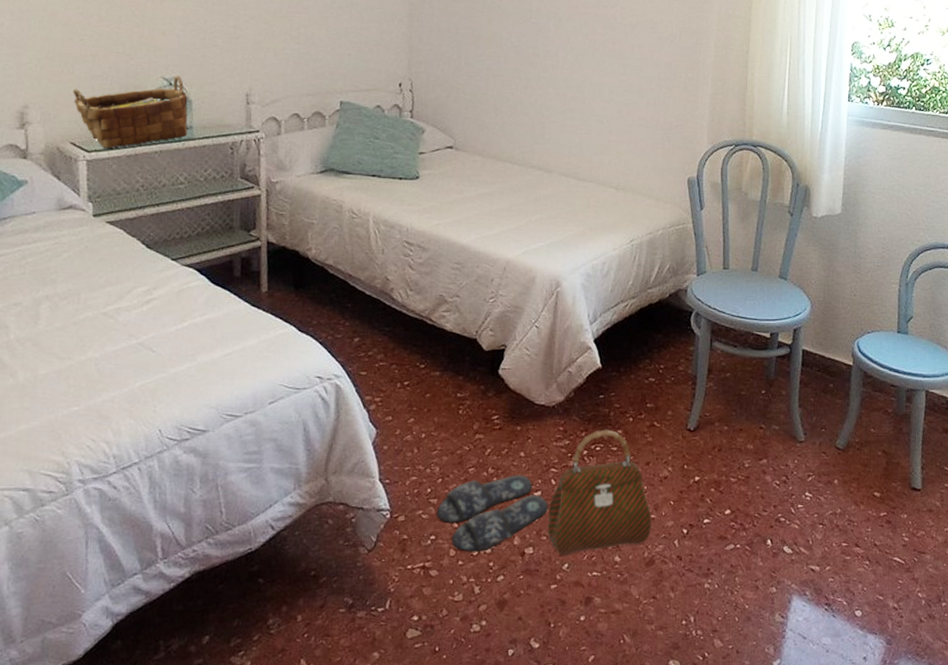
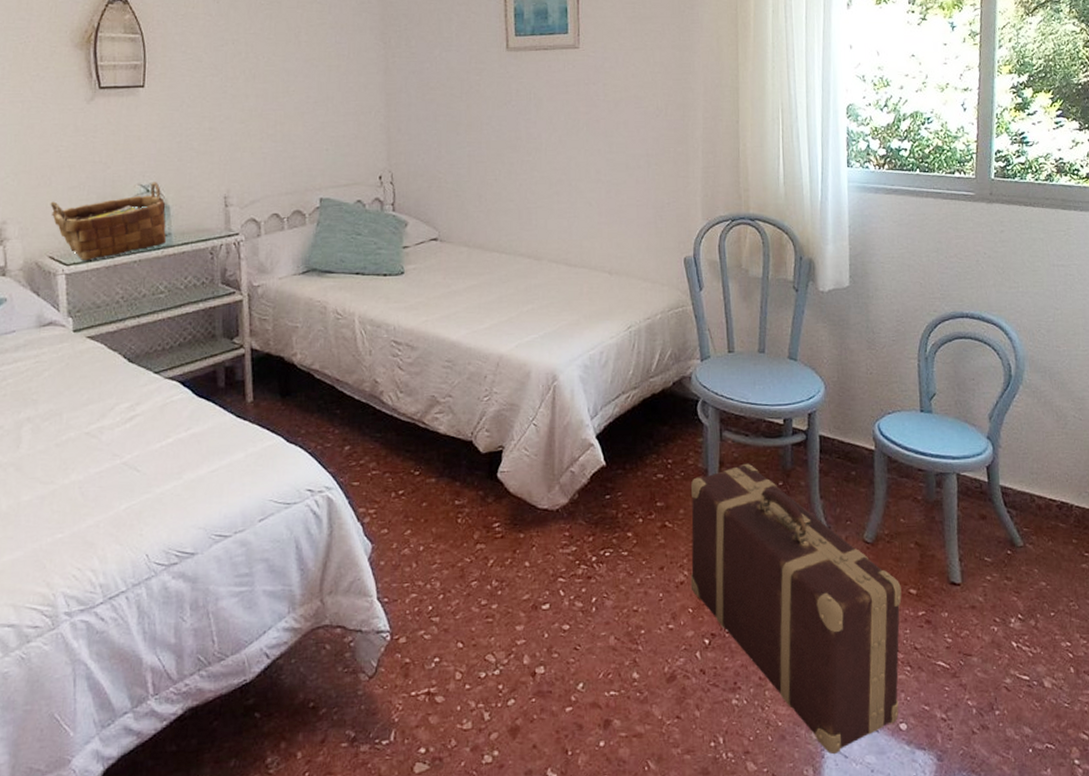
slippers: present [437,474,548,552] -> none [440,586,558,674]
handbag: present [547,429,652,556] -> none [558,532,670,674]
suitcase: none [673,372,867,636] -> present [690,463,902,755]

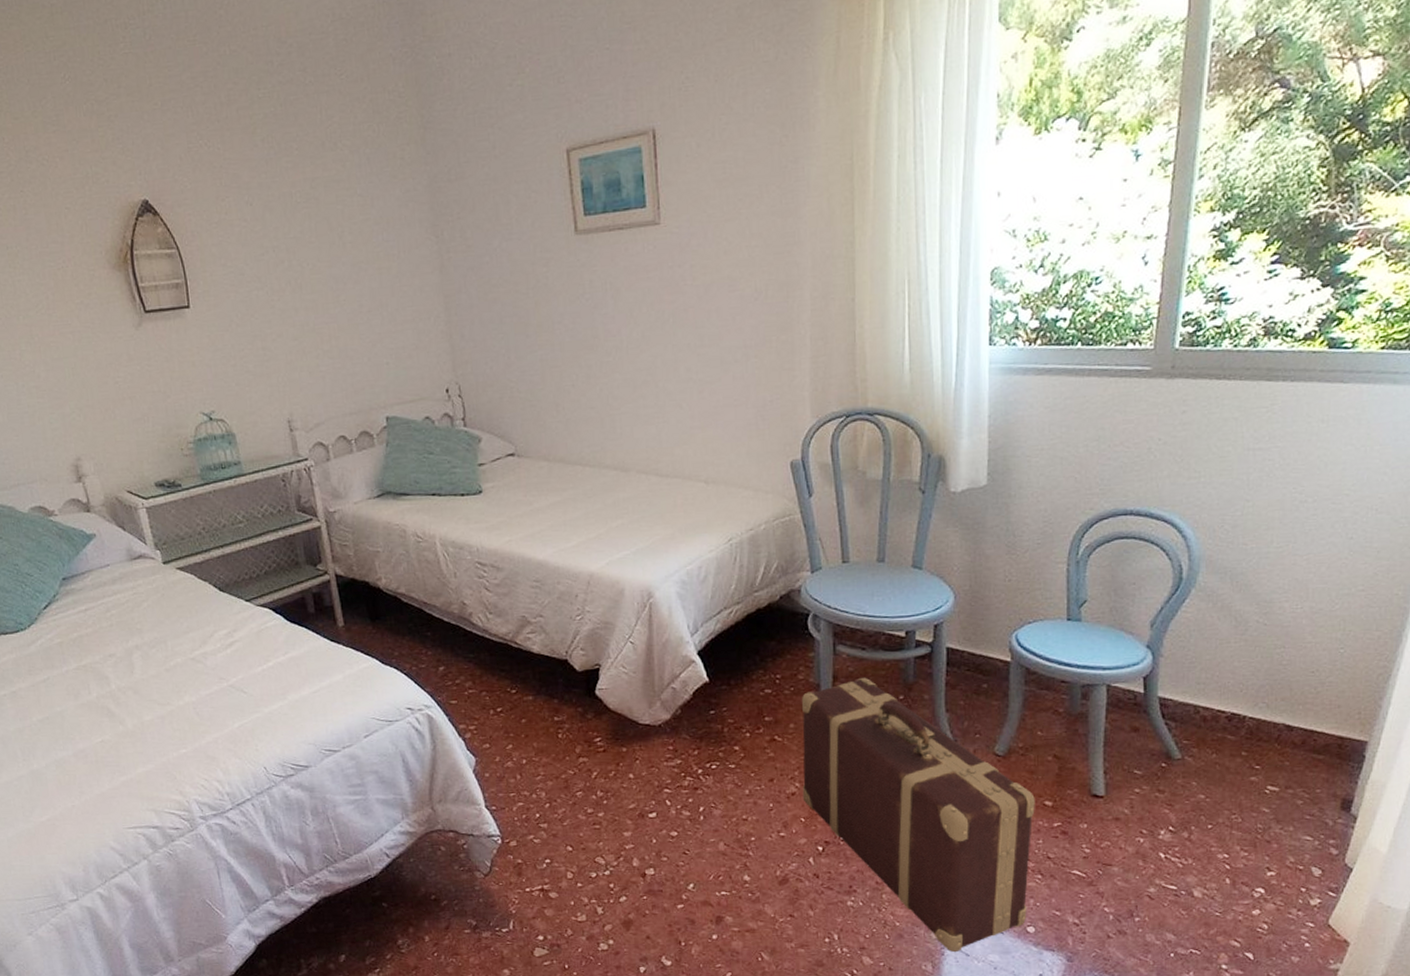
woven basket: present [50,182,166,261] -> none [118,409,237,494]

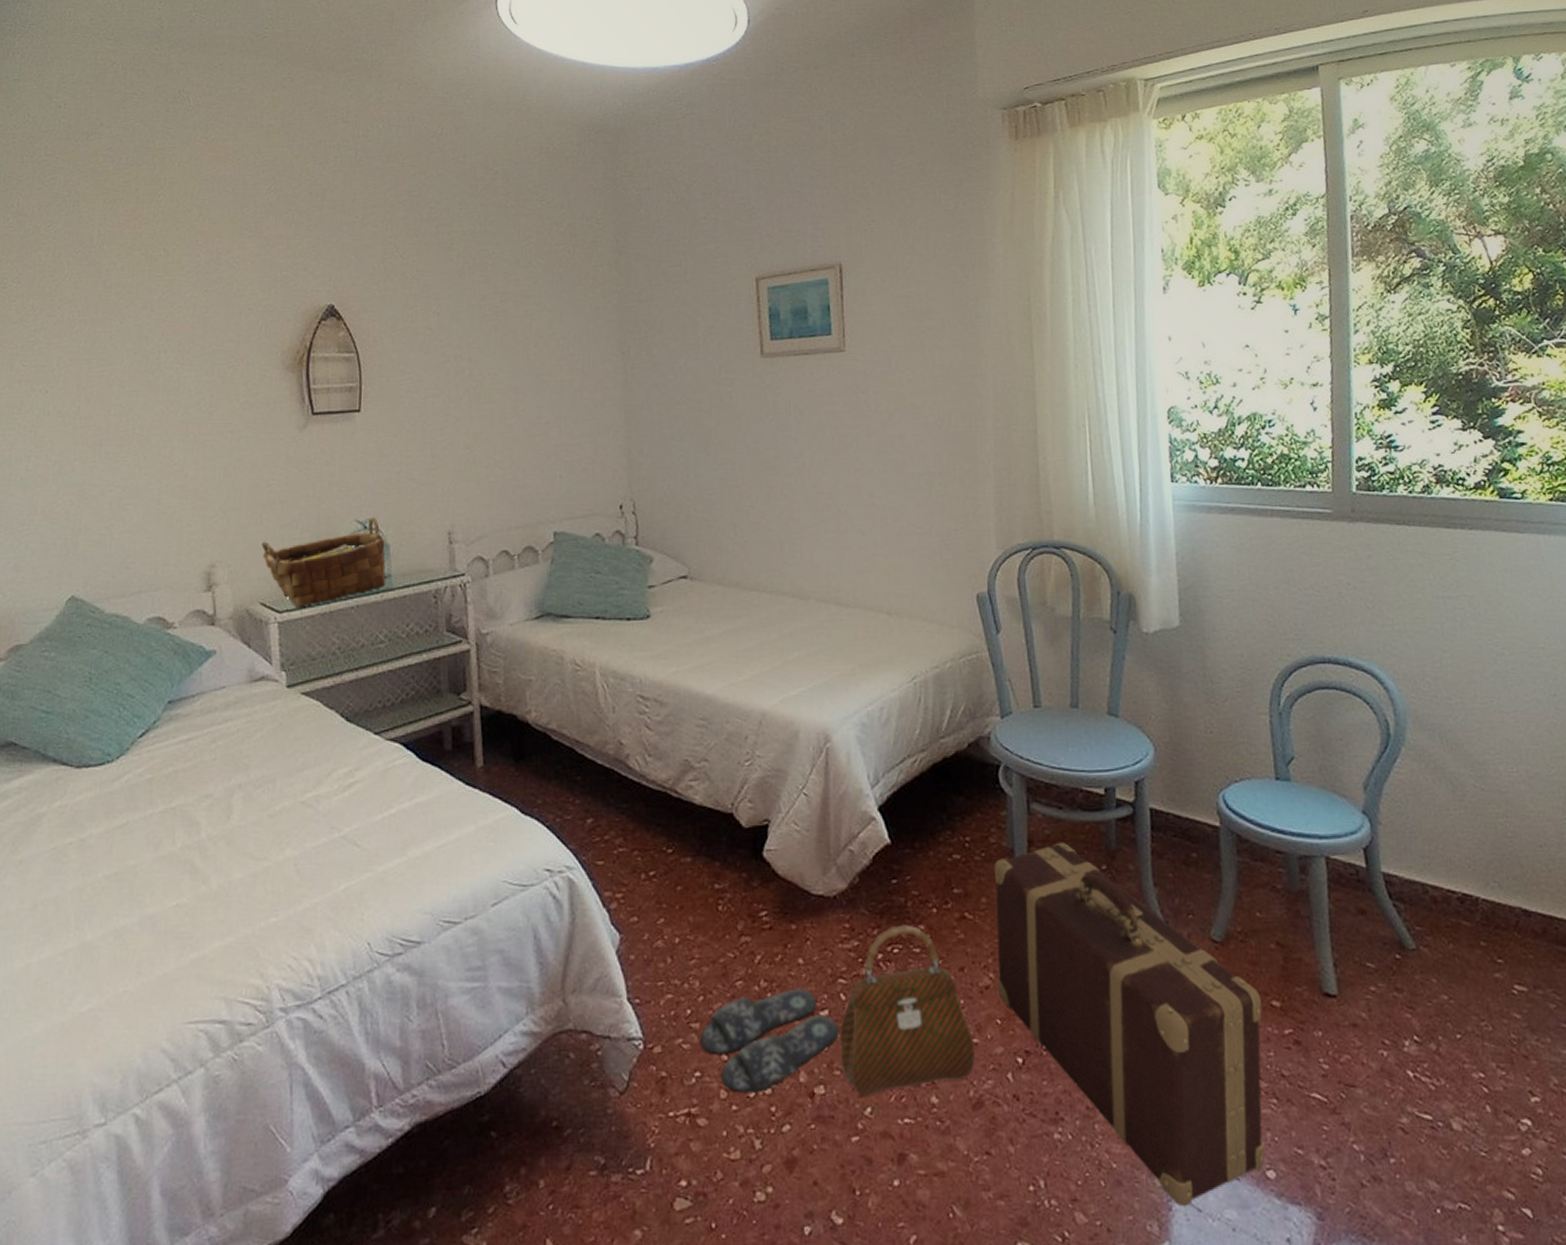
woven basket: none [118,409,237,494] -> present [261,517,385,608]
slippers: none [549,796,666,874] -> present [701,988,839,1093]
handbag: none [666,746,782,876] -> present [839,924,975,1097]

